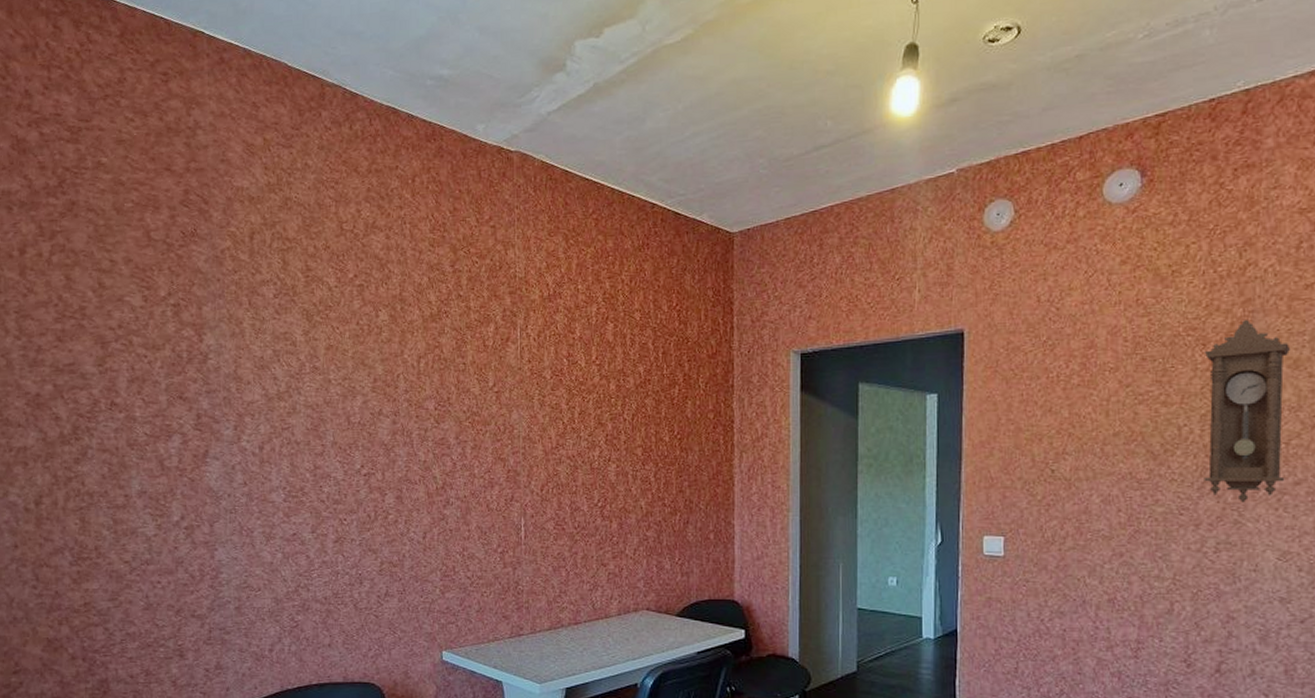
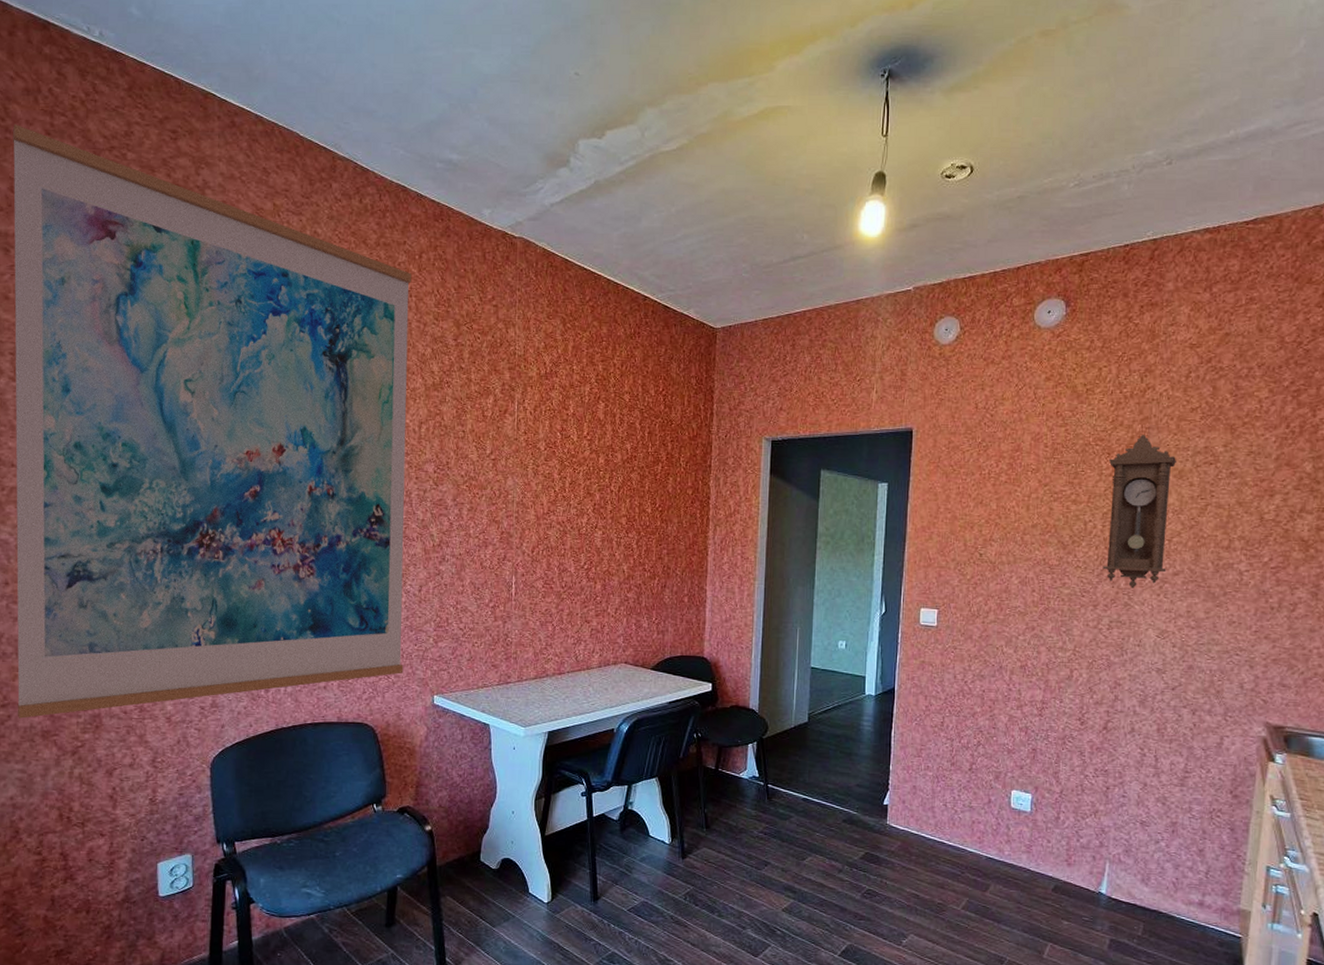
wall art: none [12,81,410,685] -> present [12,123,412,719]

